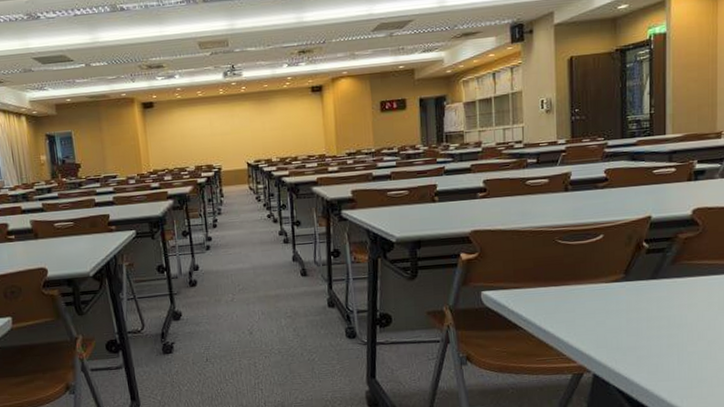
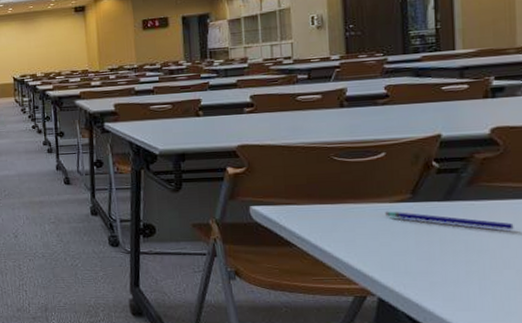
pen: none [601,291,708,304] -> present [385,211,514,230]

